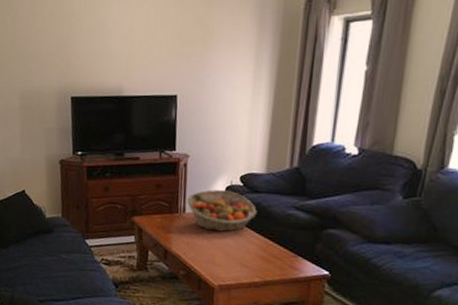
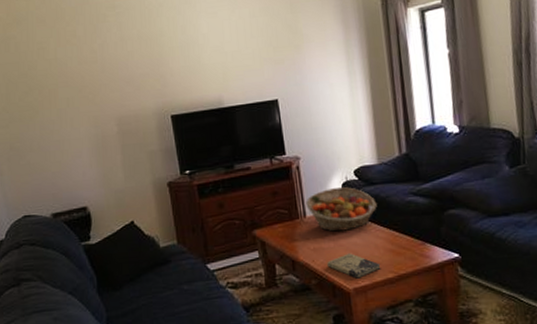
book: none [197,252,249,277] -> present [327,253,381,279]

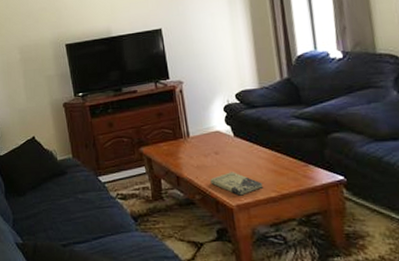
fruit basket: present [306,186,377,232] -> none [189,109,259,151]

